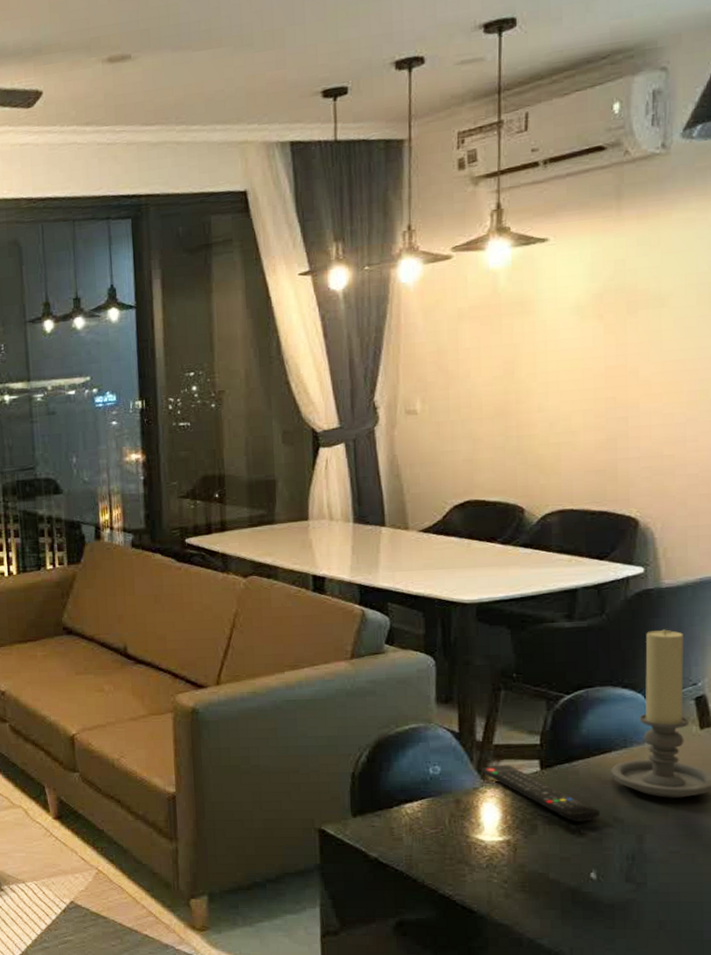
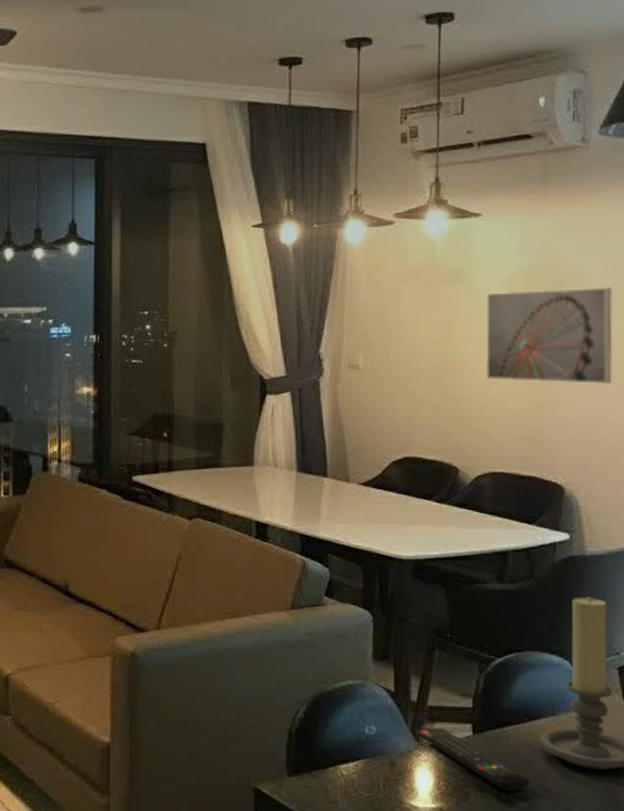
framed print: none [552,305,695,415] -> present [485,287,613,384]

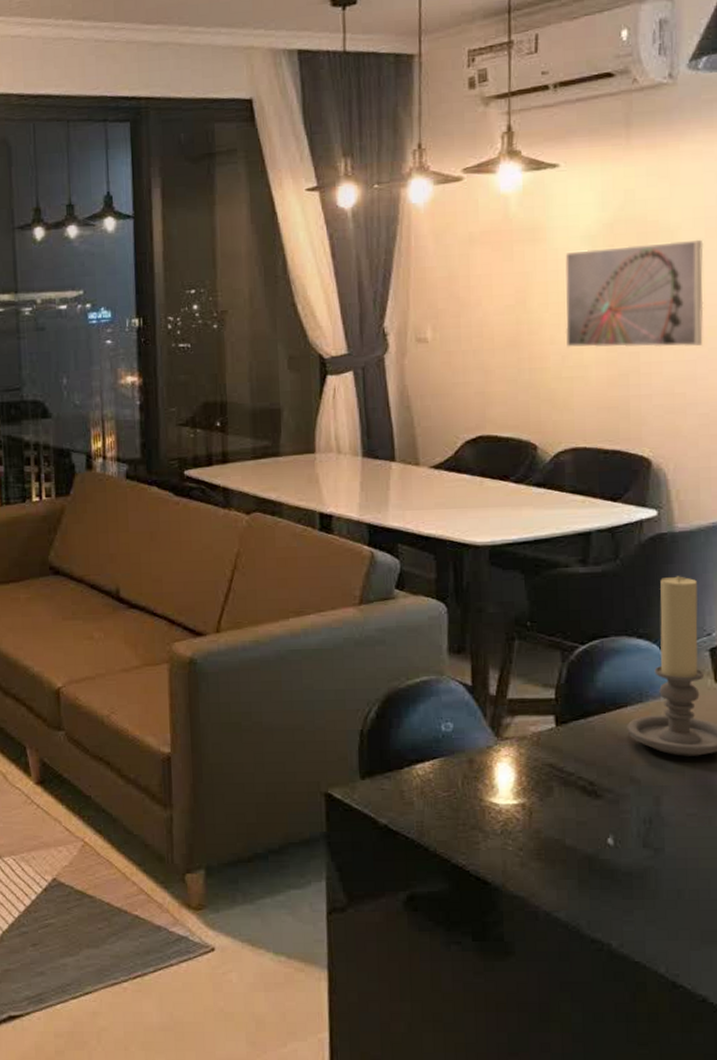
remote control: present [416,727,530,791] -> none [495,721,617,783]

